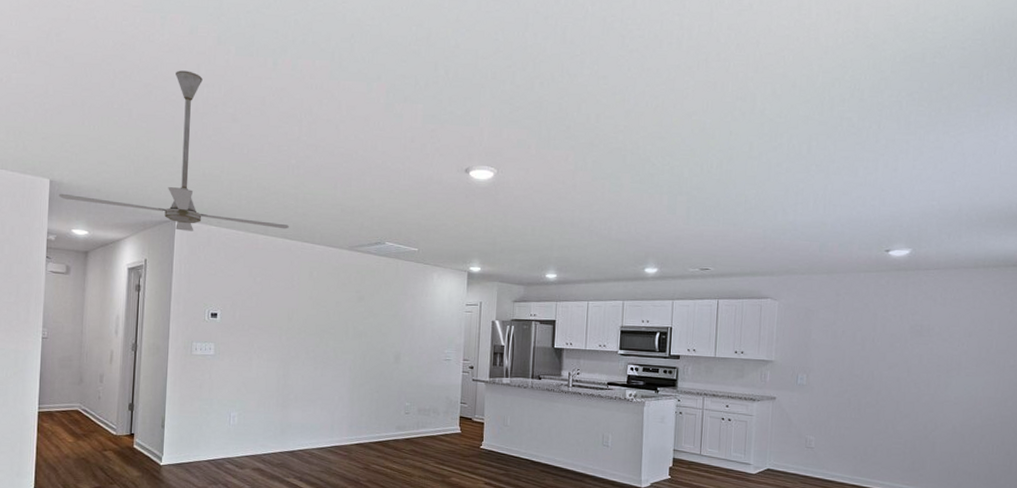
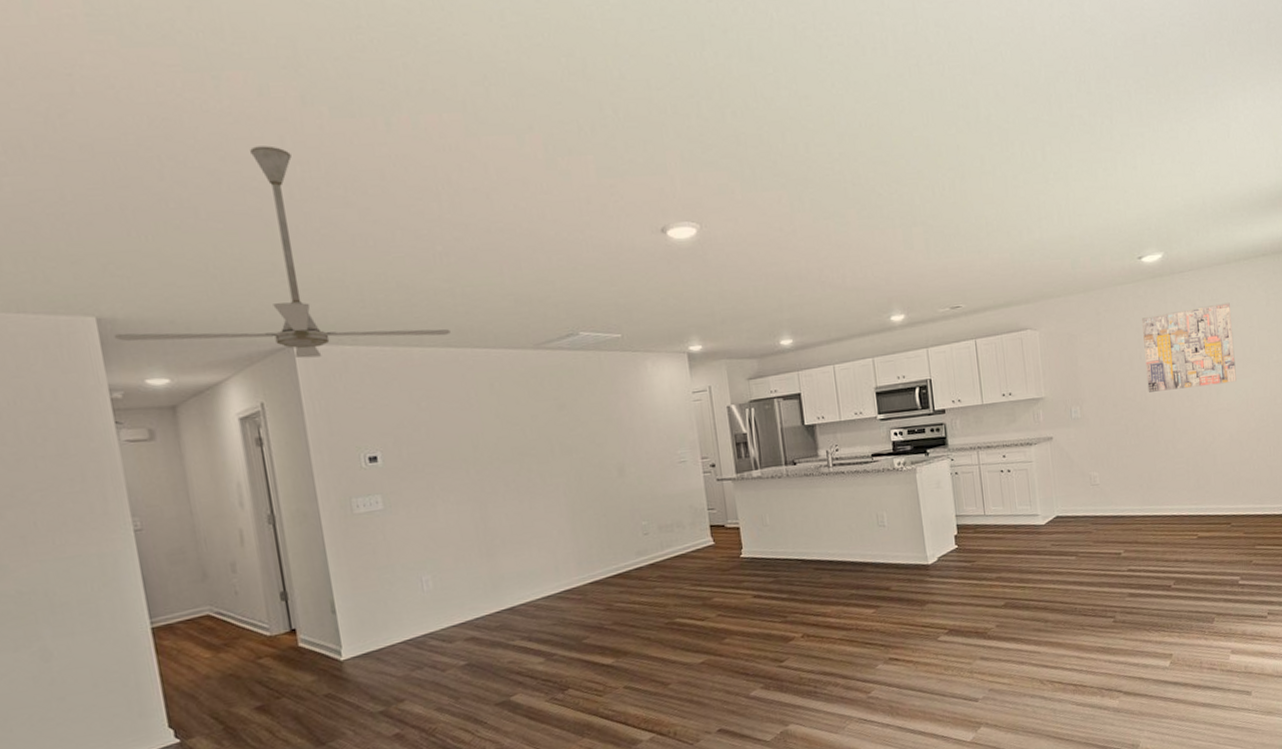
wall art: none [876,303,972,379] -> present [1142,302,1237,392]

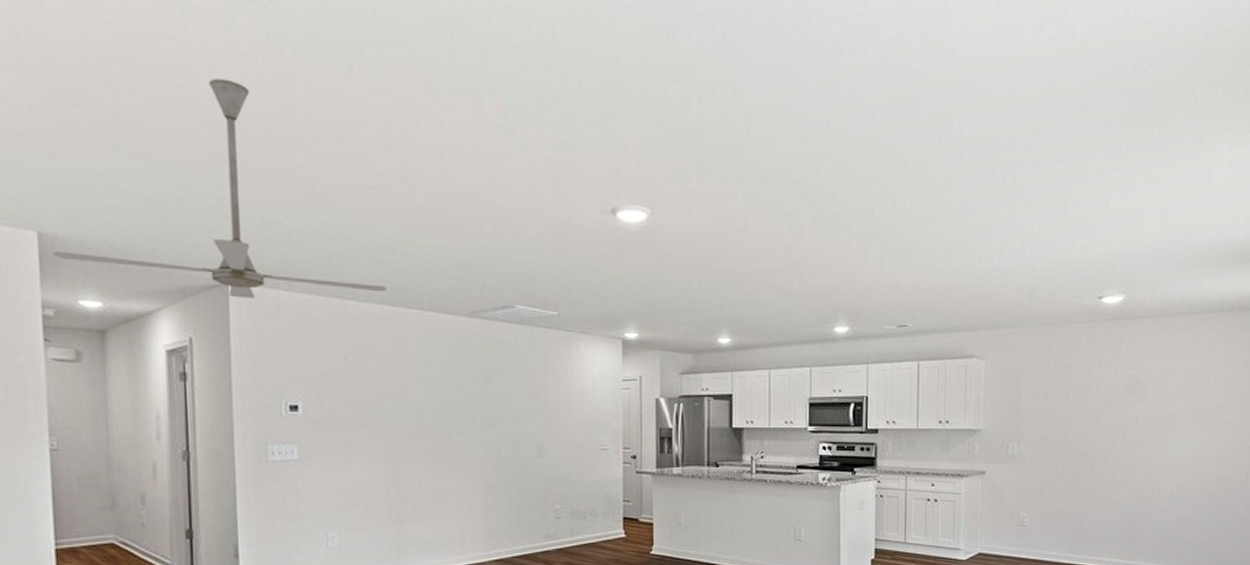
wall art: present [1142,302,1237,392] -> none [1090,355,1188,438]

